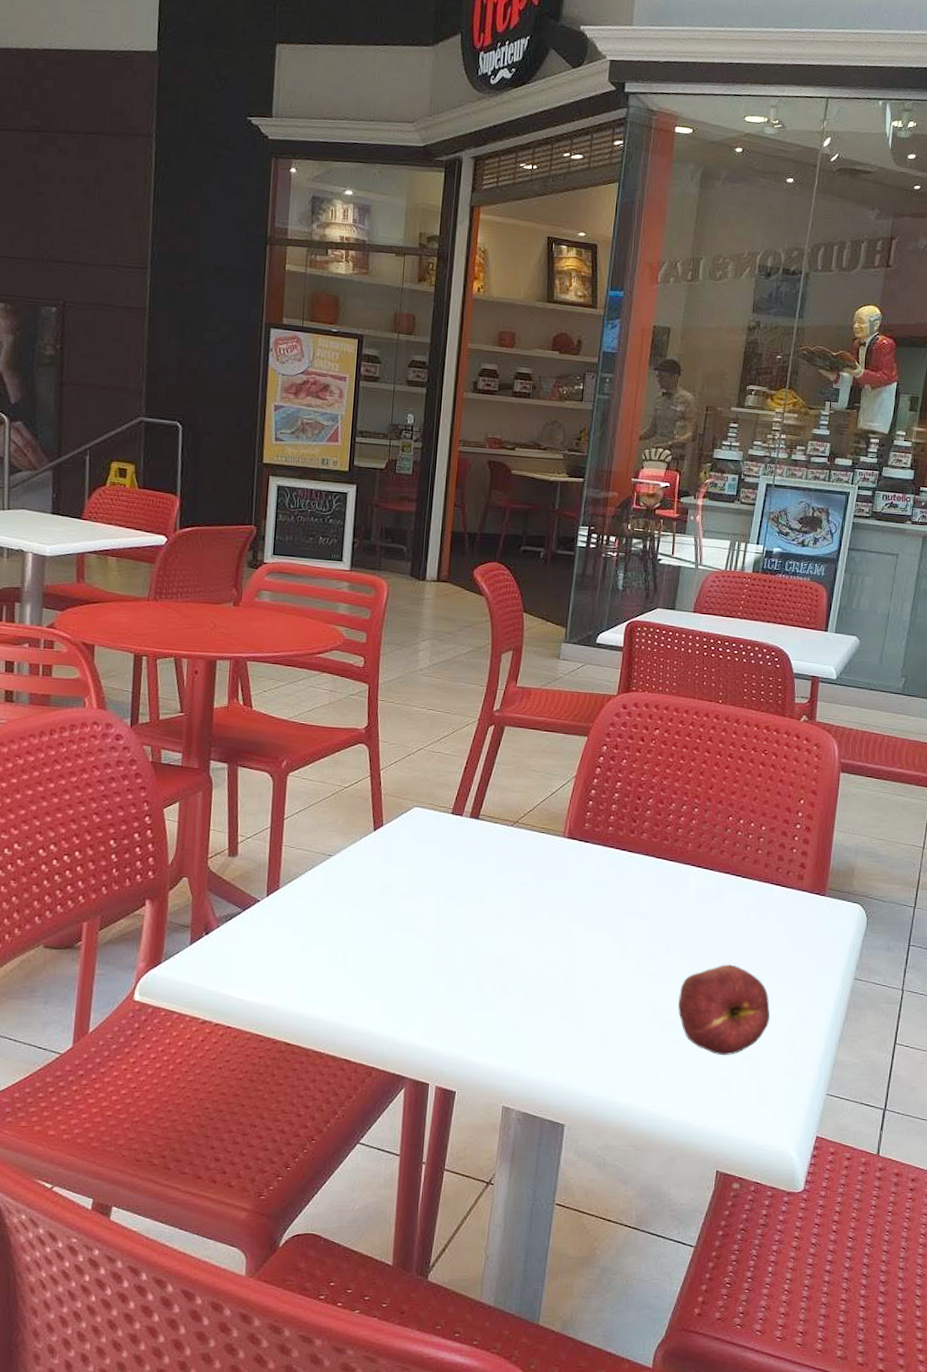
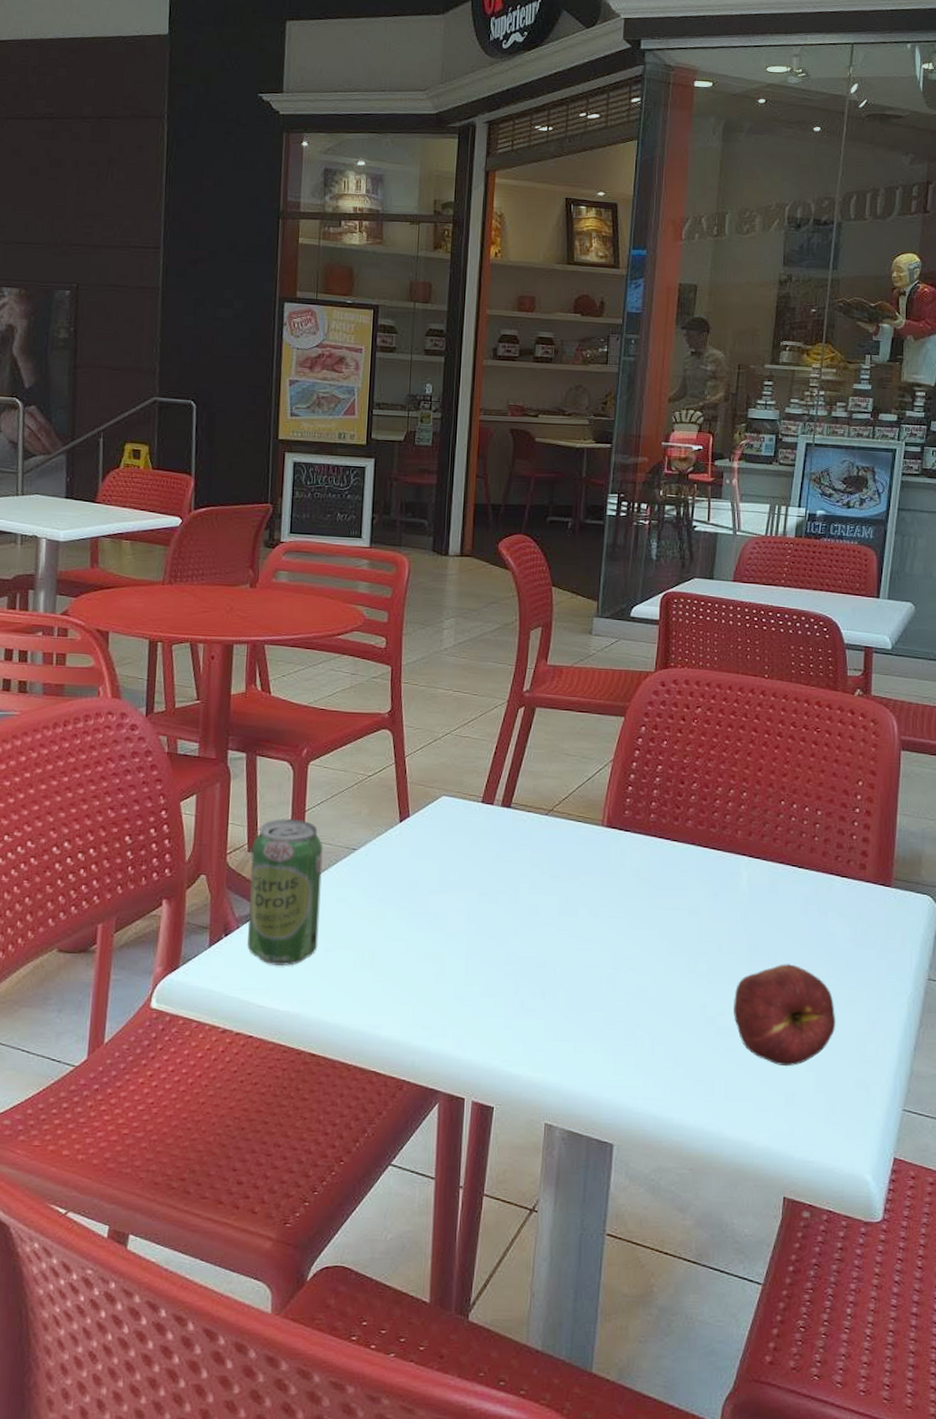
beverage can: none [227,825,301,962] -> present [247,818,323,966]

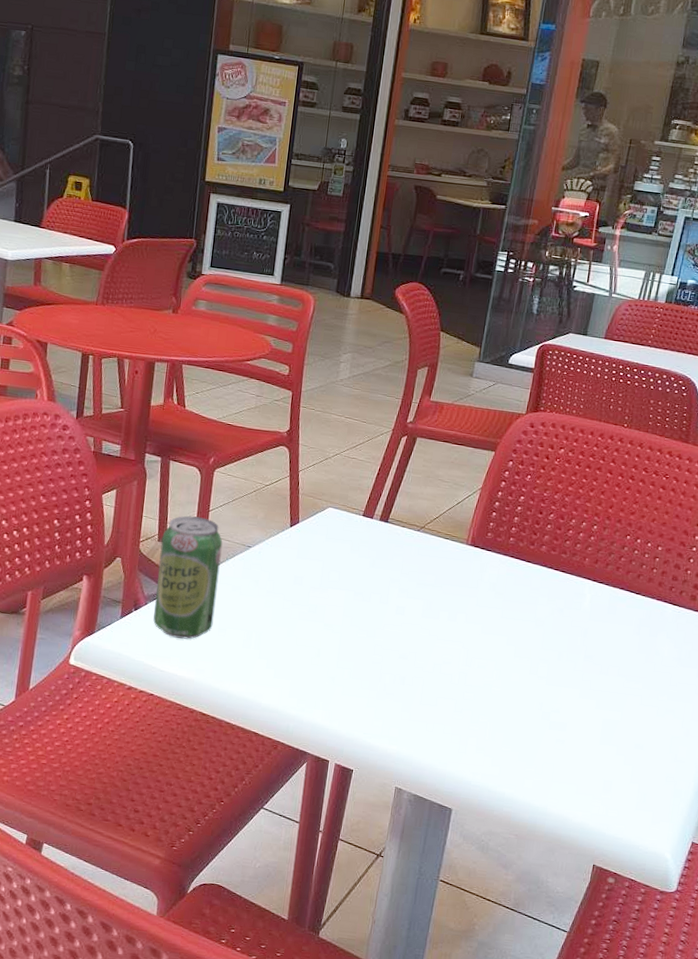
apple: present [734,964,836,1067] -> none [566,674,655,760]

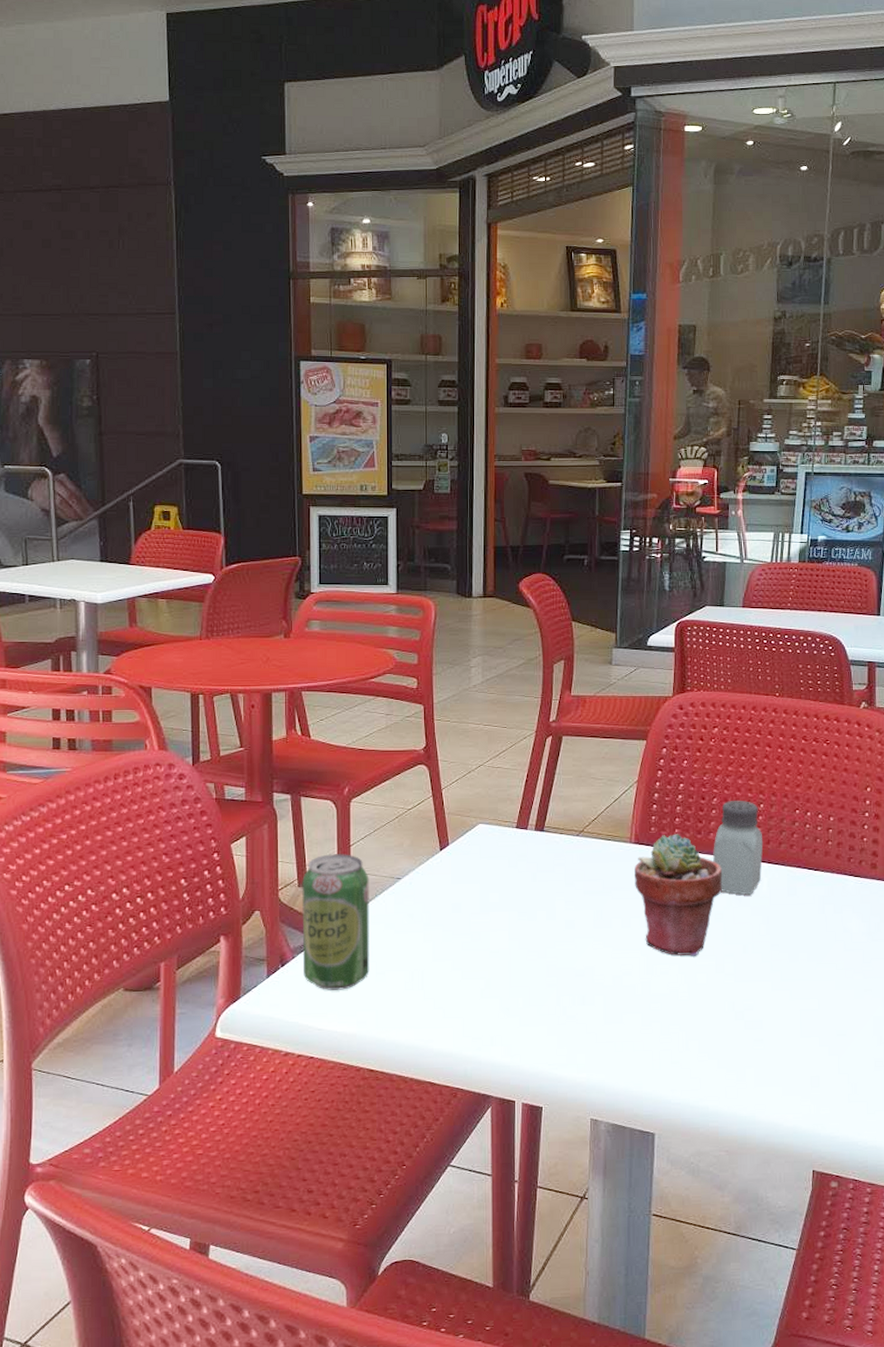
potted succulent: none [465,541,549,656] -> present [634,833,723,956]
saltshaker: none [542,518,592,608] -> present [713,800,763,896]

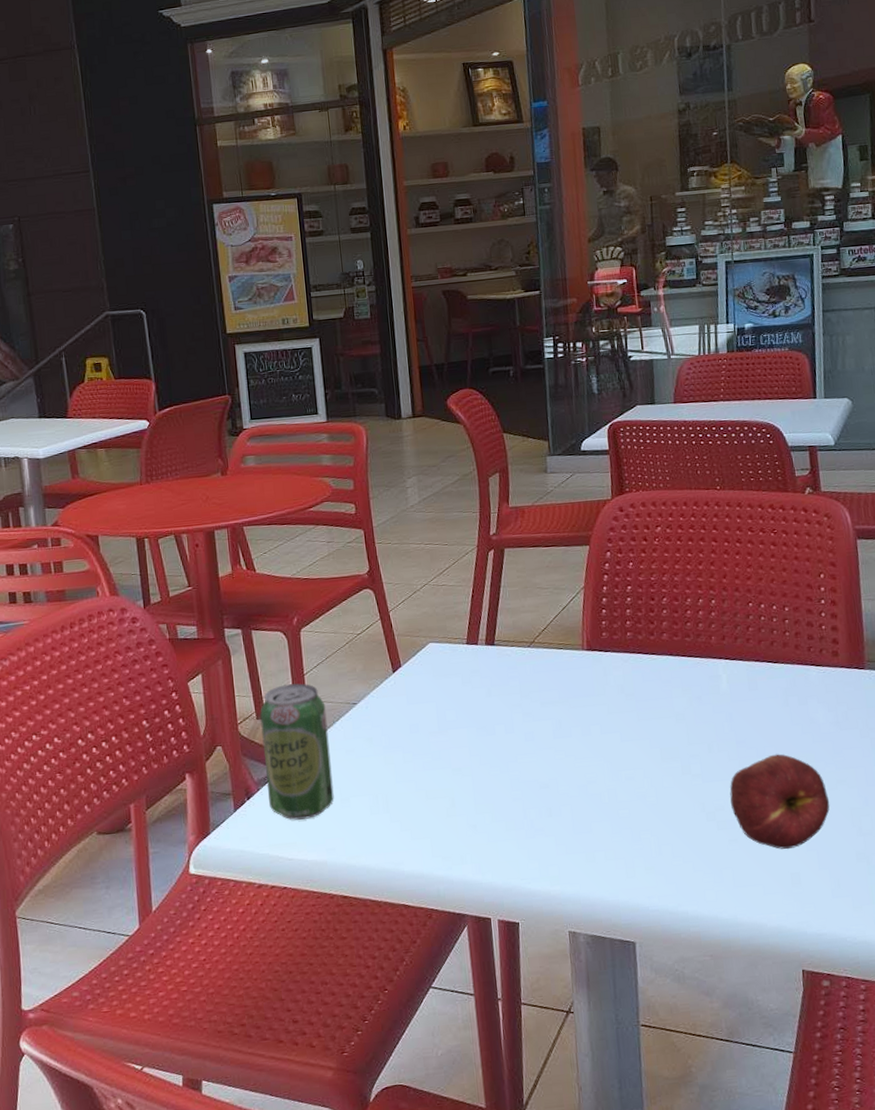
potted succulent: present [634,833,723,956] -> none [589,636,681,761]
saltshaker: present [713,800,763,896] -> none [667,597,720,694]
apple: none [760,959,855,1053] -> present [730,754,830,850]

